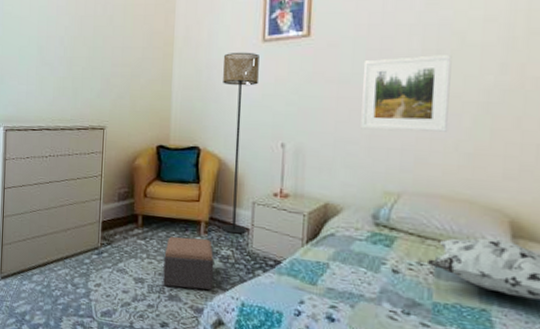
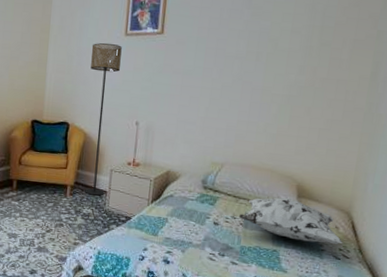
footstool: present [163,237,214,290] -> none [33,198,77,242]
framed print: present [361,55,452,132] -> none [198,56,267,117]

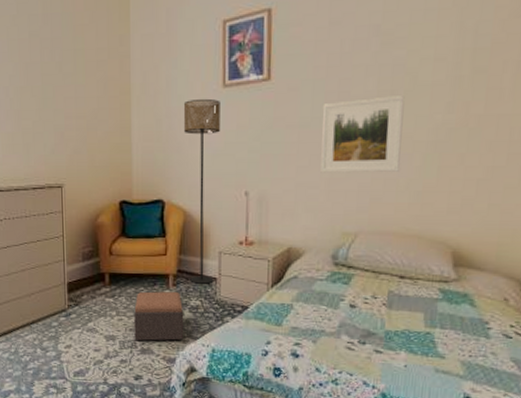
footstool: none [33,198,77,242] -> present [134,291,184,341]
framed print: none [198,56,267,117] -> present [320,96,405,173]
decorative pillow: present [238,197,343,244] -> none [380,269,515,320]

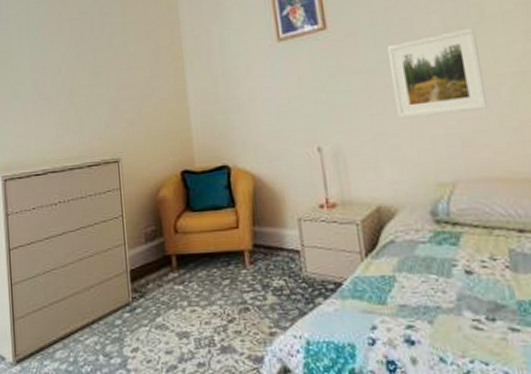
footstool: present [134,291,184,341] -> none [208,272,271,336]
floor lamp: present [183,98,220,284] -> none [238,54,297,259]

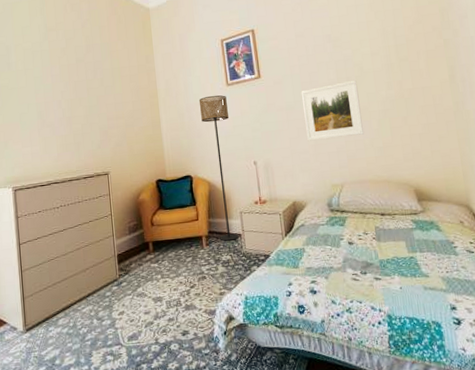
floor lamp: none [238,54,297,259] -> present [198,95,239,241]

